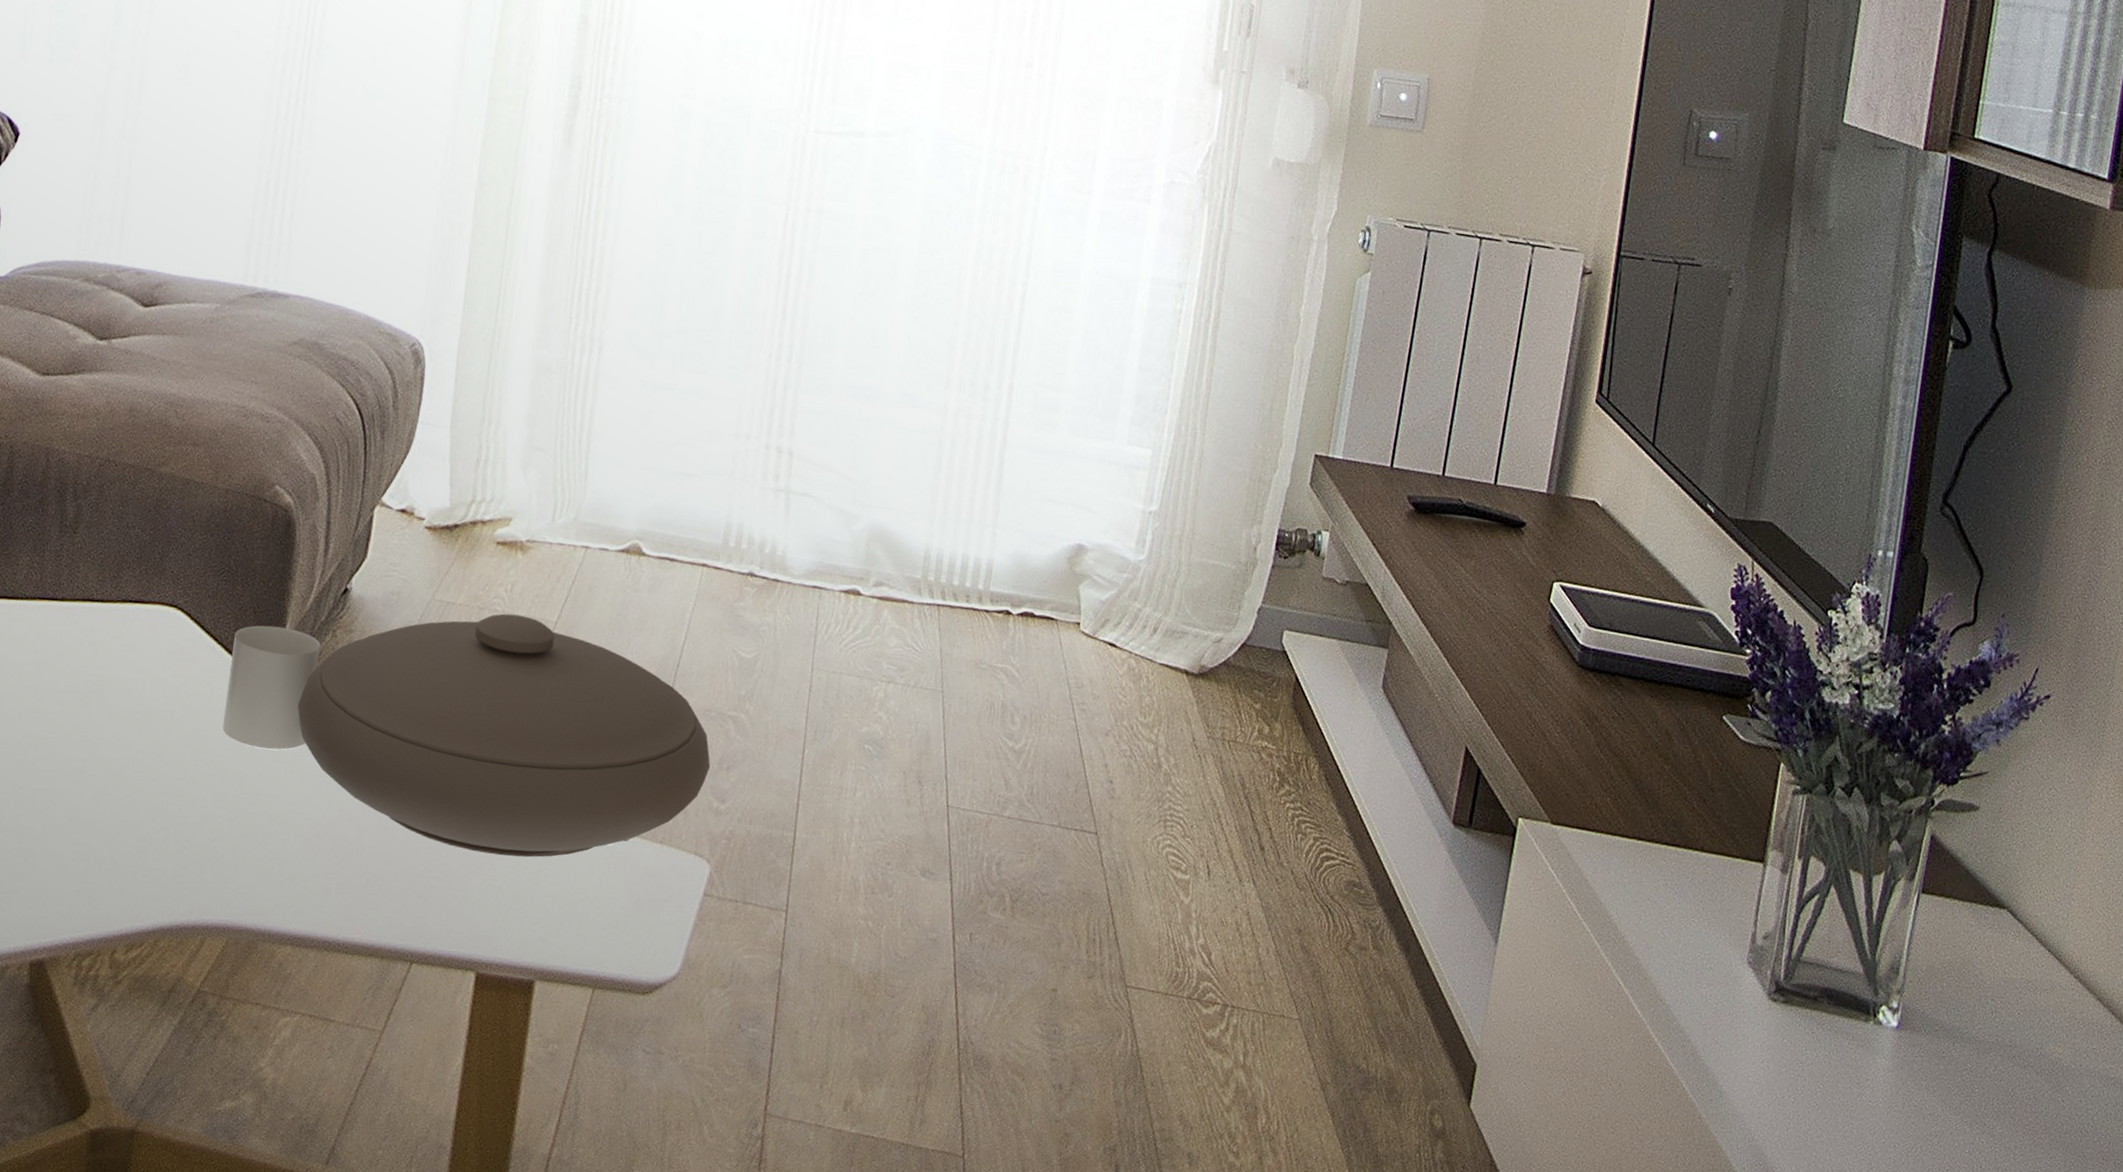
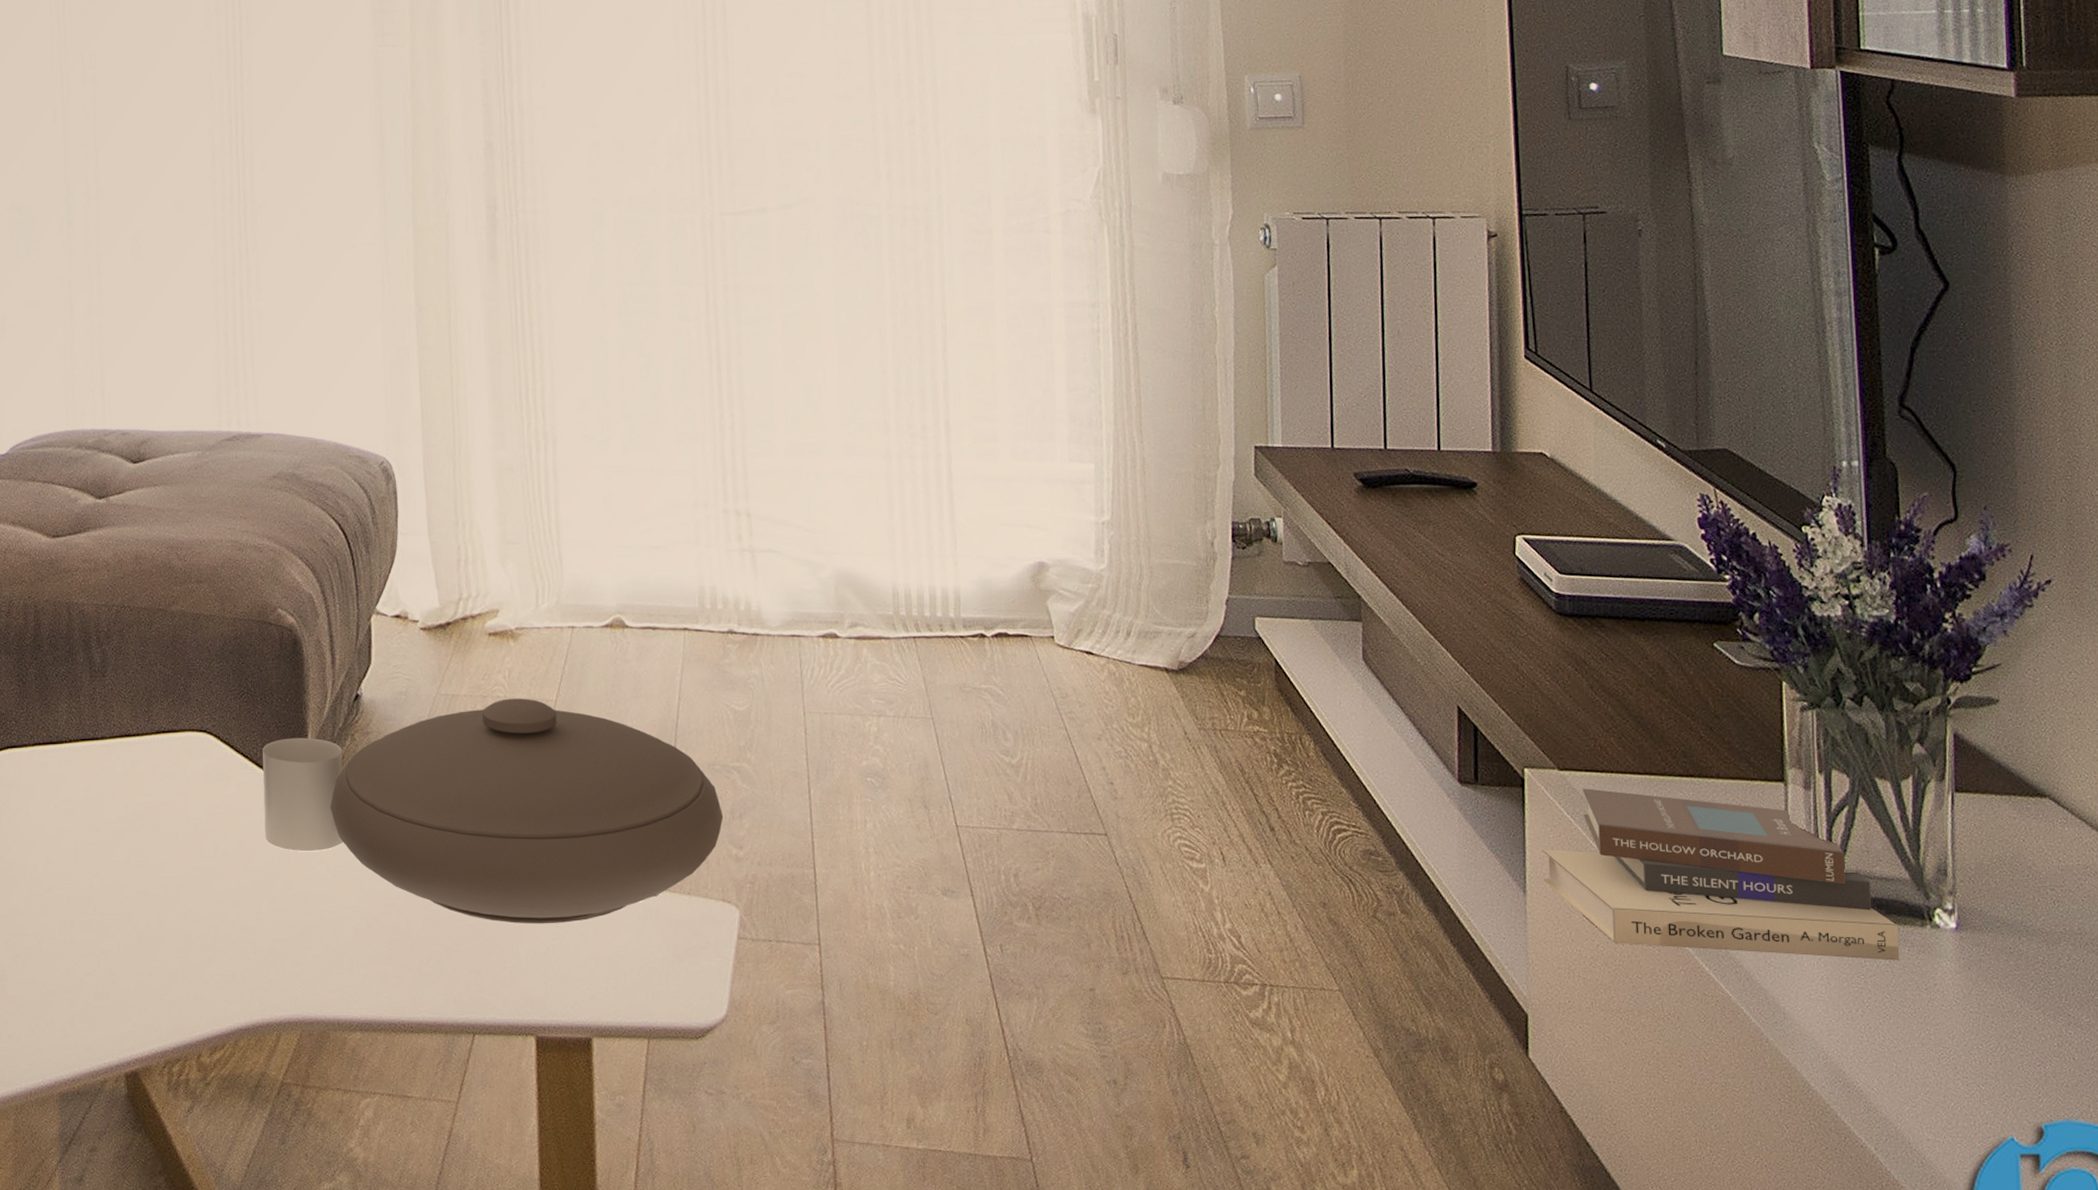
books: none [1517,845,1844,1052] -> present [1542,788,1900,961]

